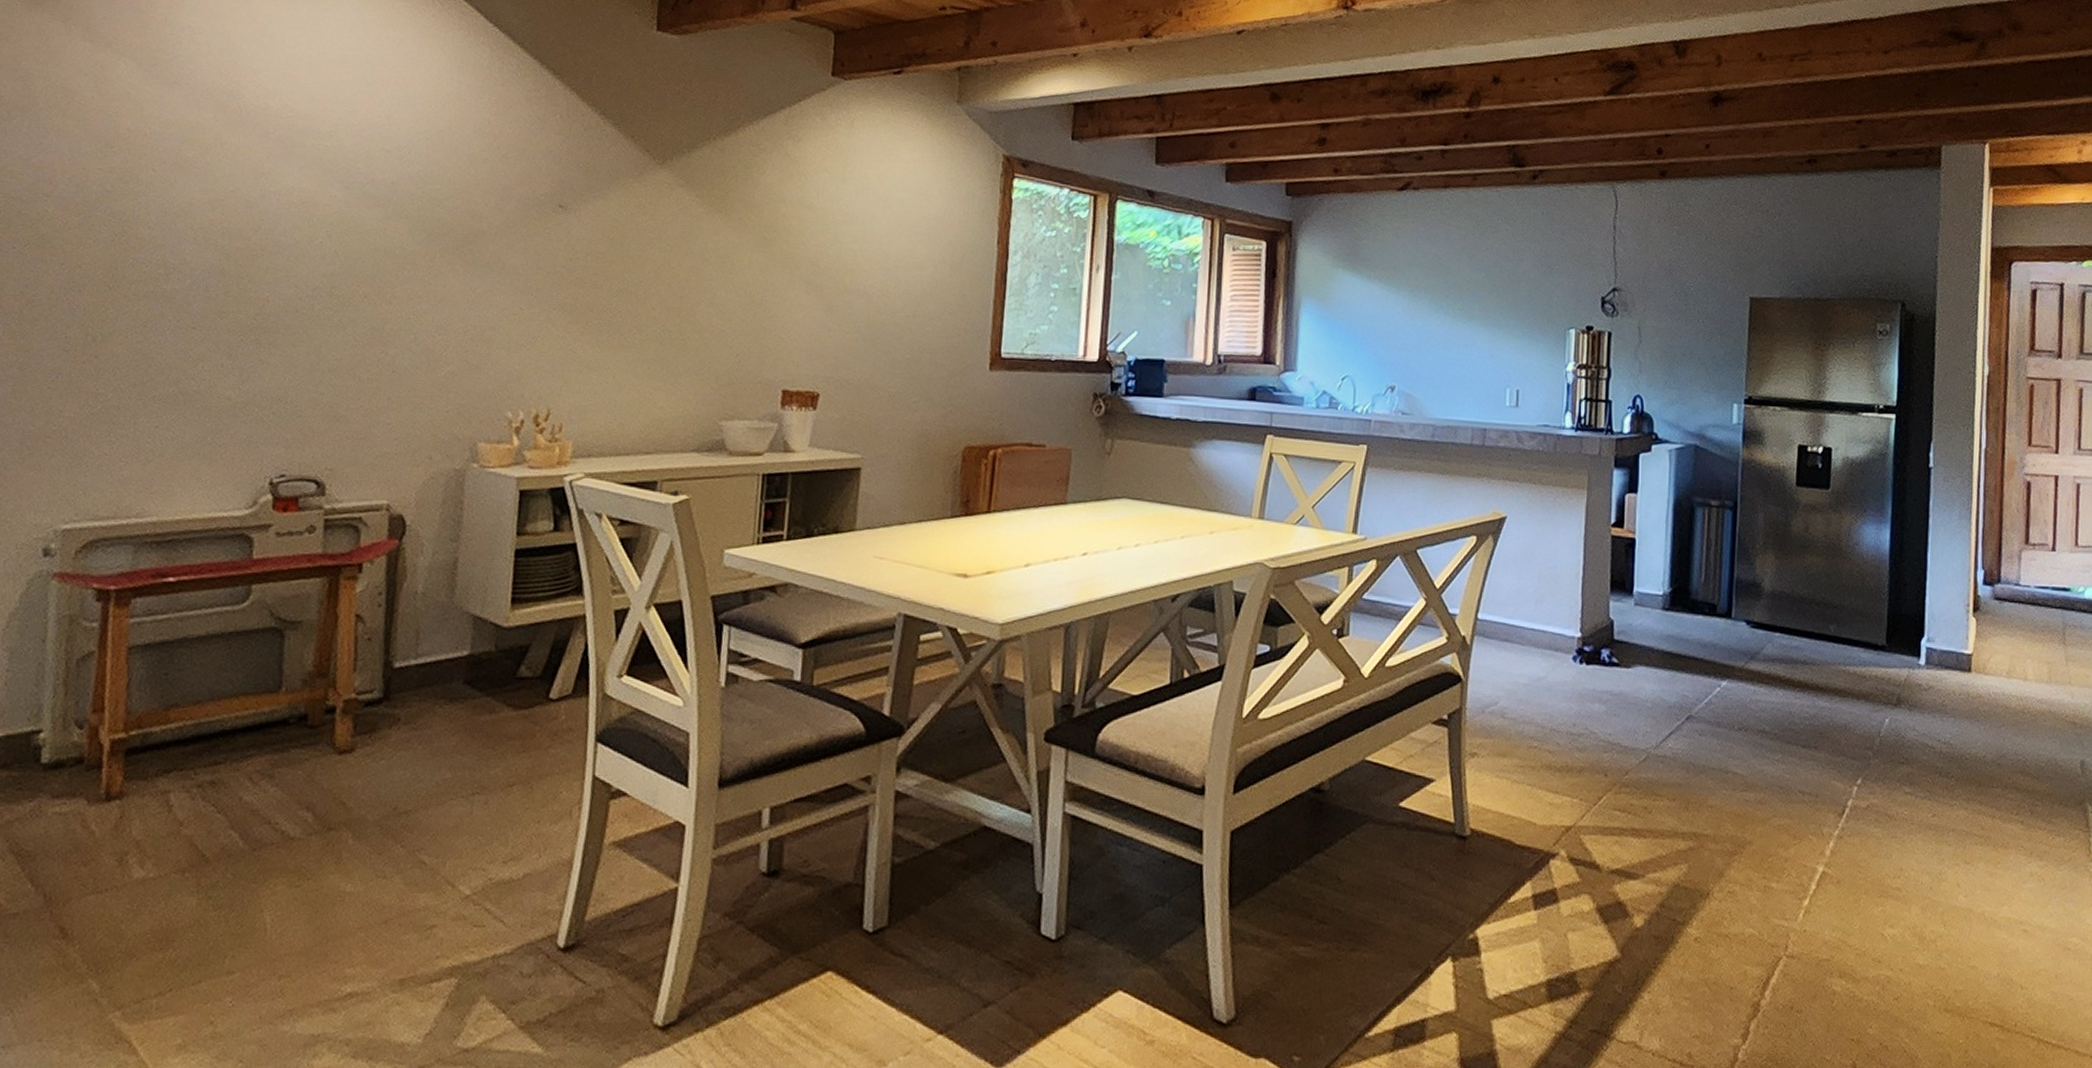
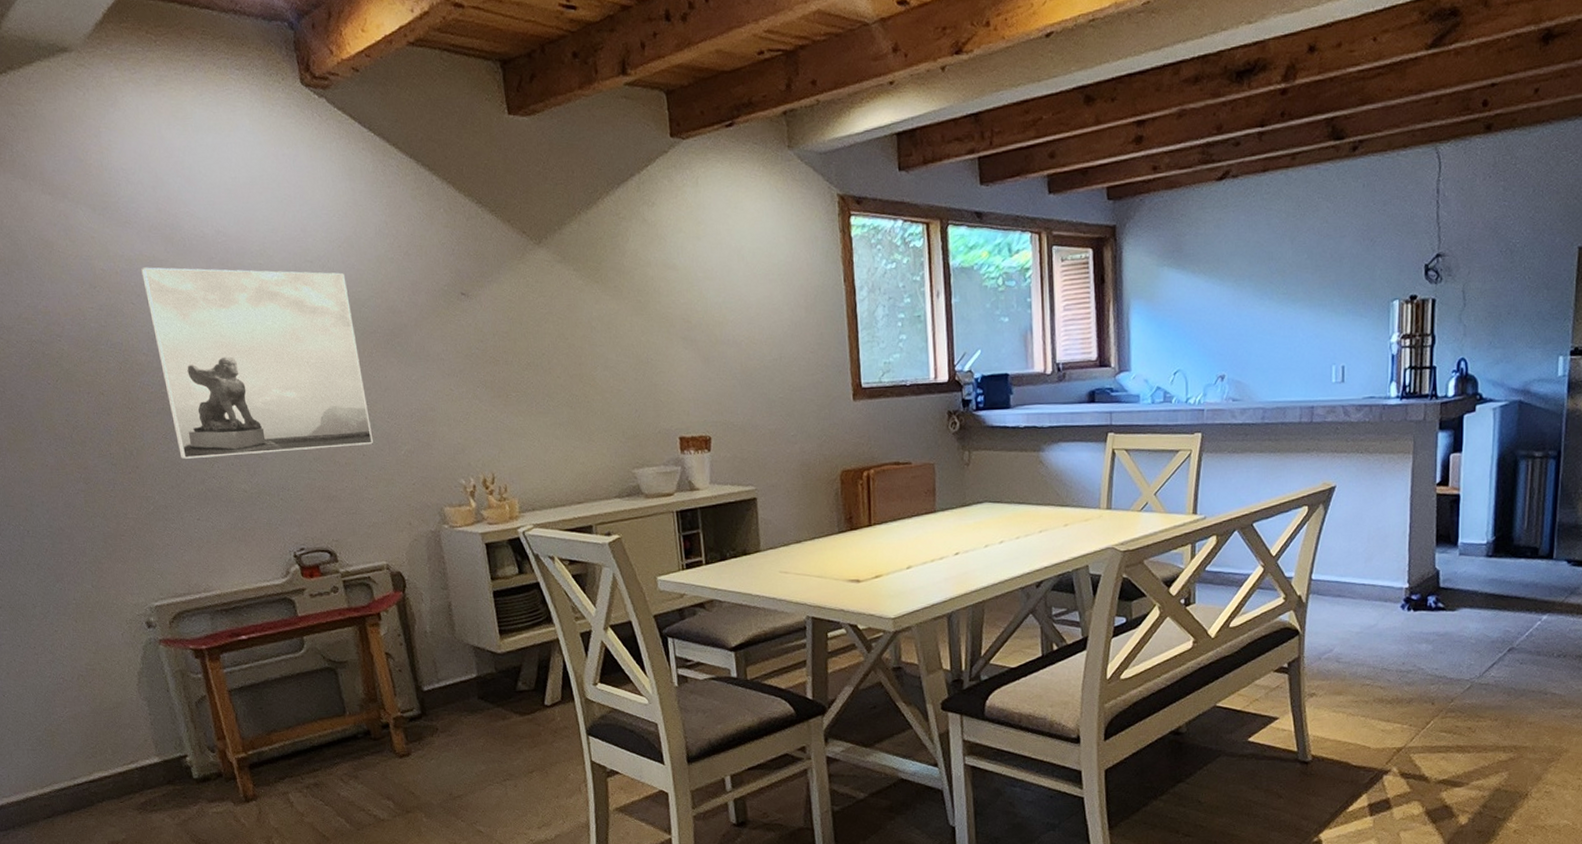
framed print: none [157,133,425,361] -> present [141,267,374,459]

